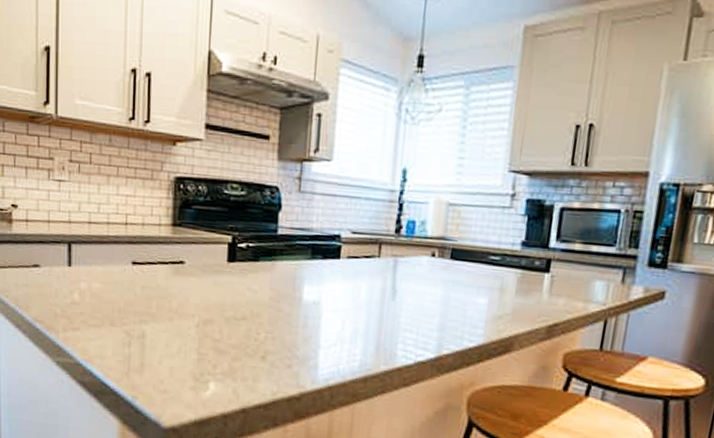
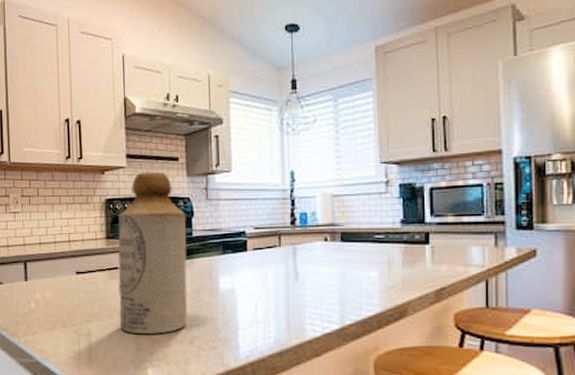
bottle: none [181,148,272,344] -> present [118,171,188,334]

